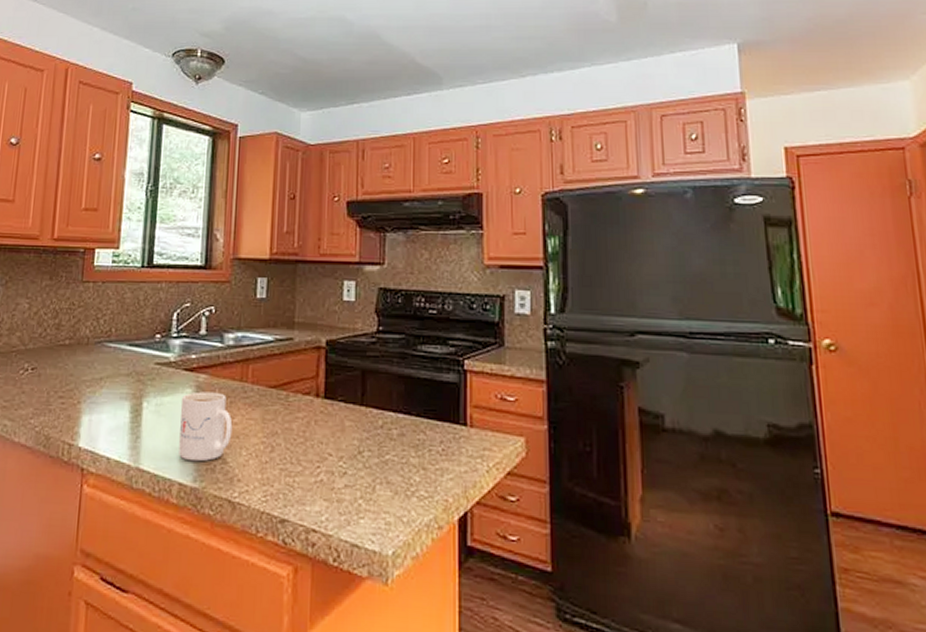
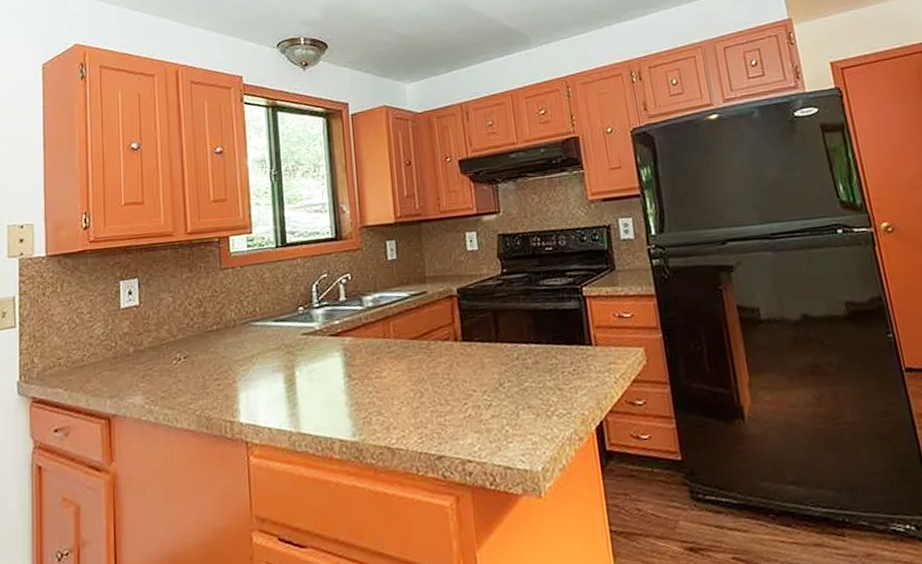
mug: present [179,391,233,462] -> none [332,351,383,418]

